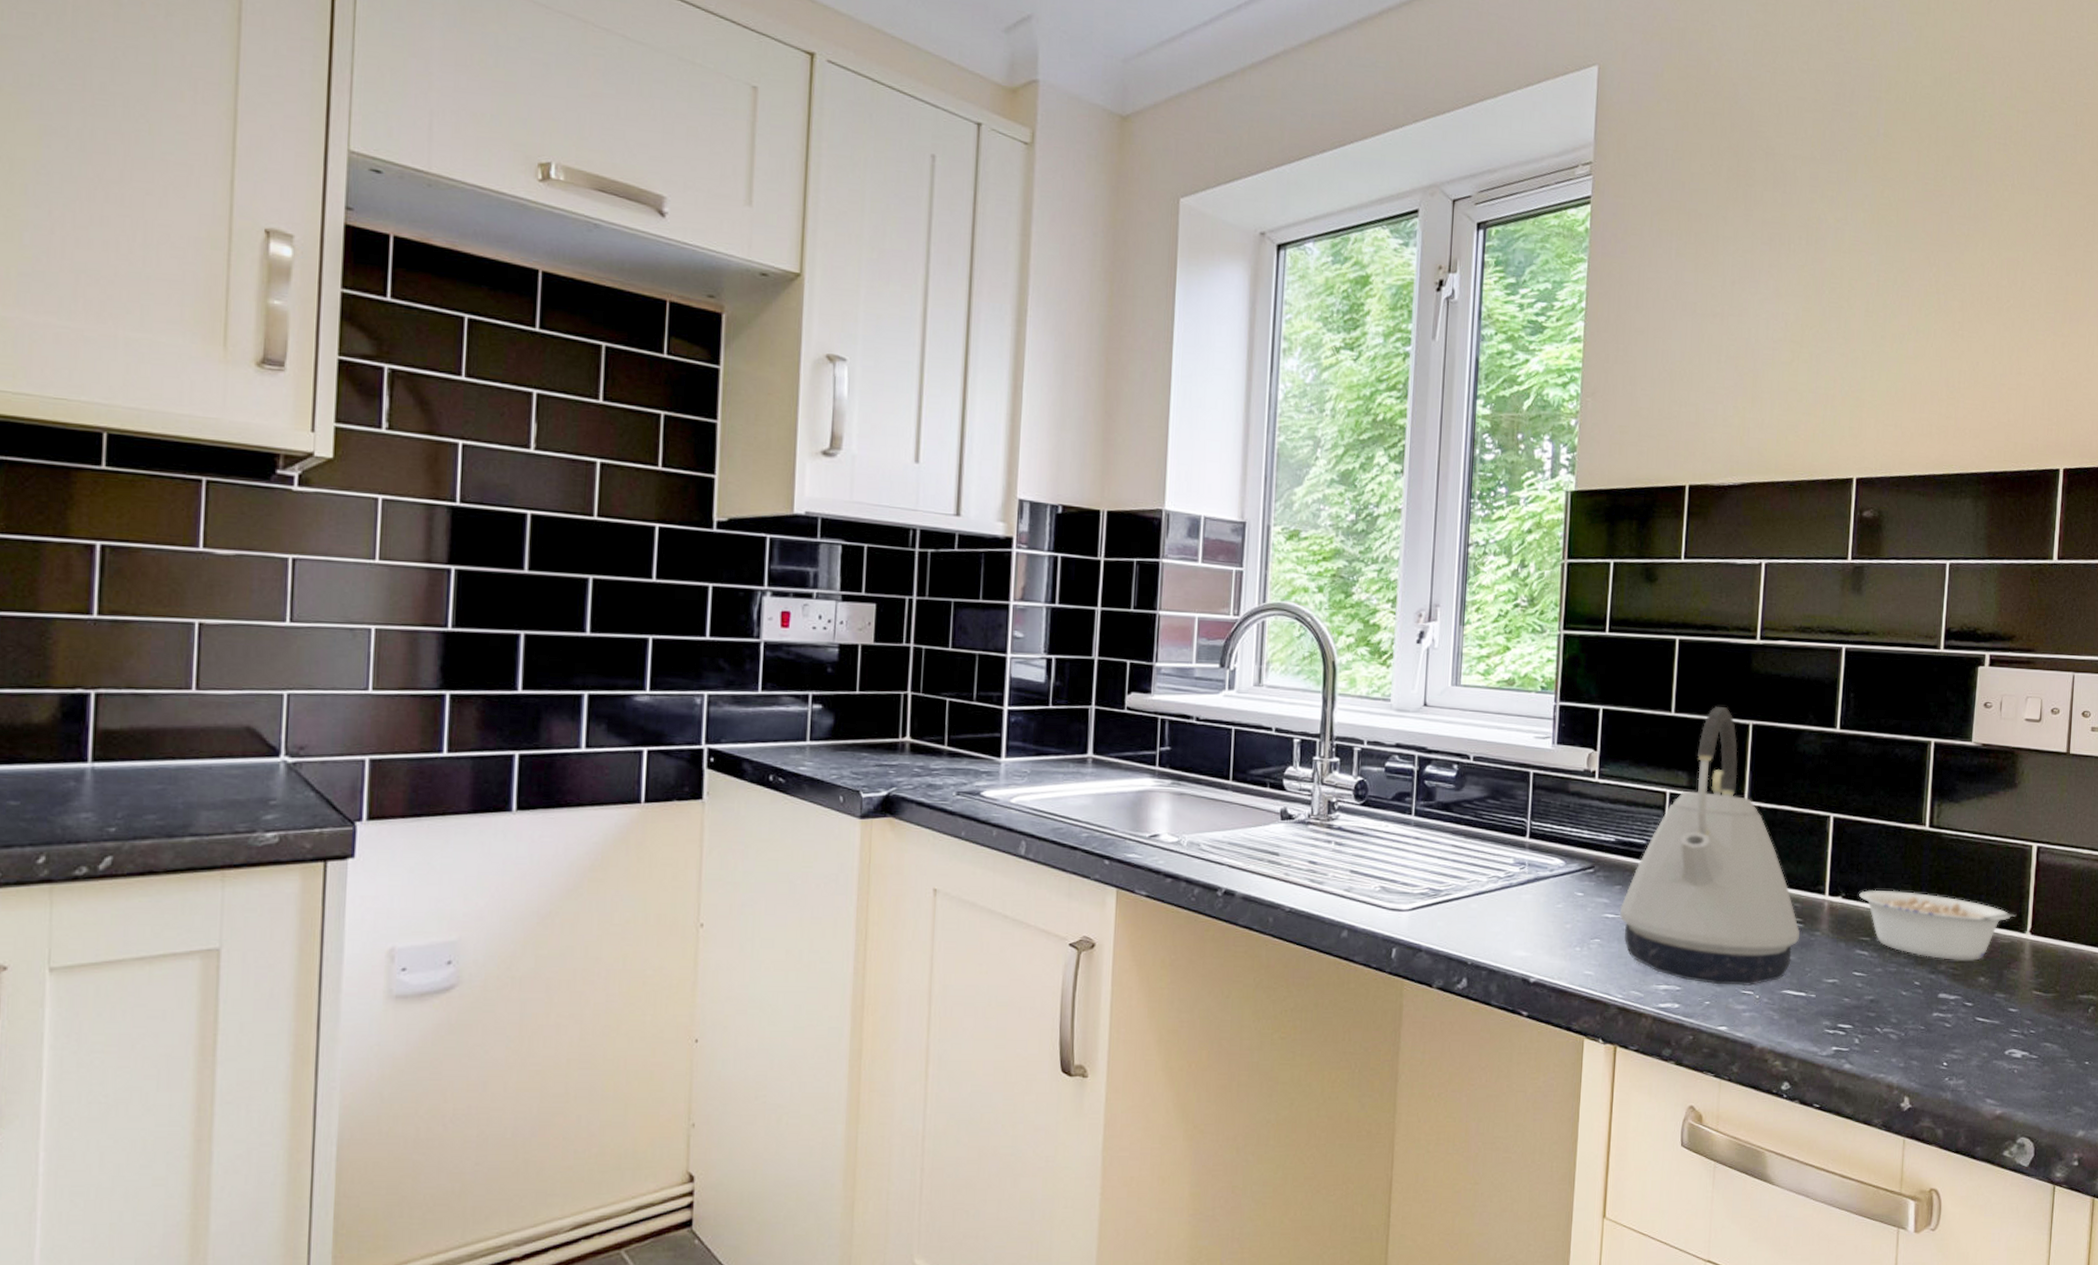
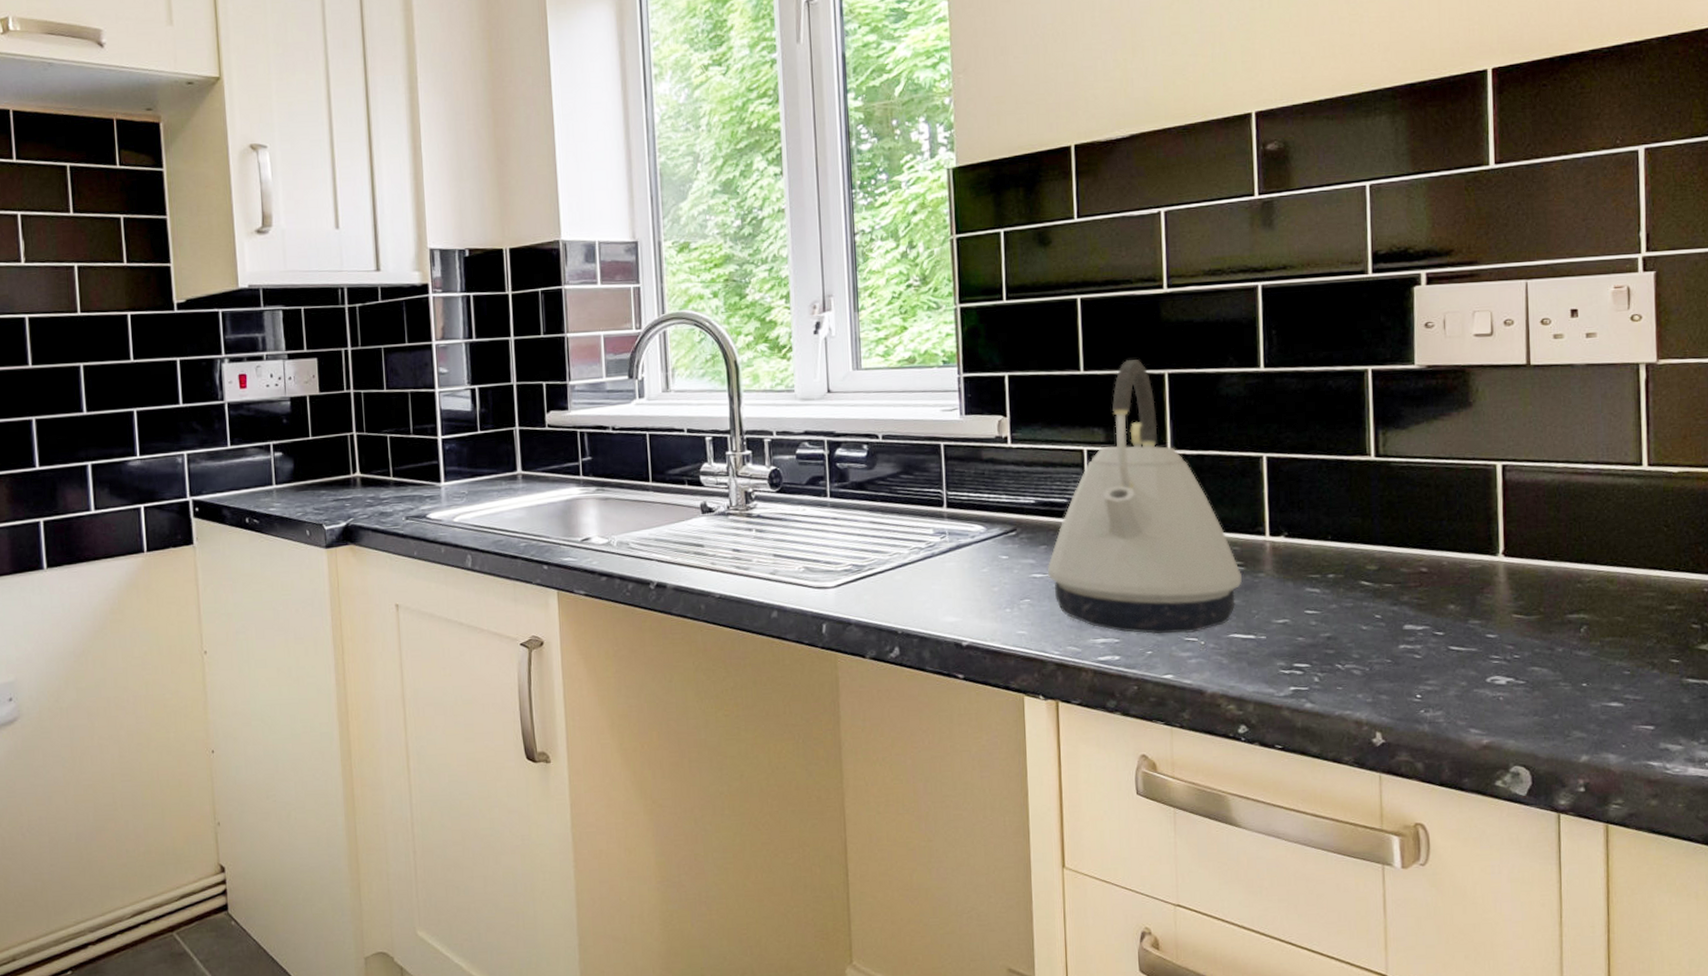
legume: present [1859,889,2017,961] -> none [1303,524,1485,590]

